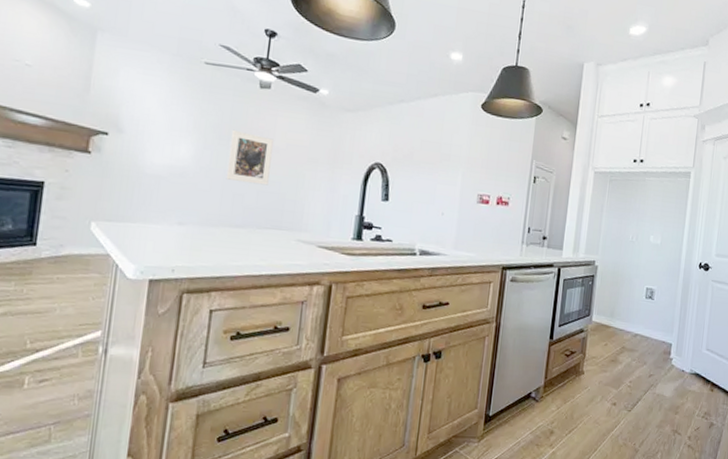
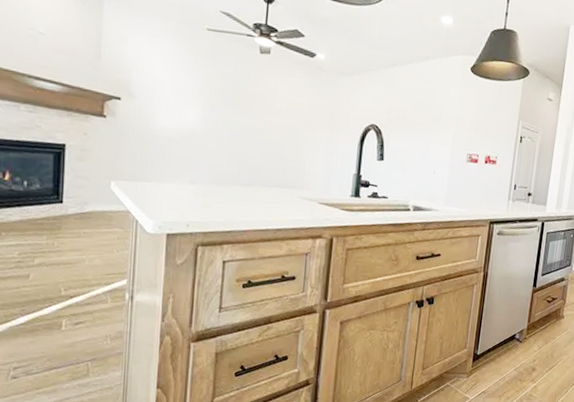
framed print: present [226,129,274,186] -> none [232,93,275,147]

